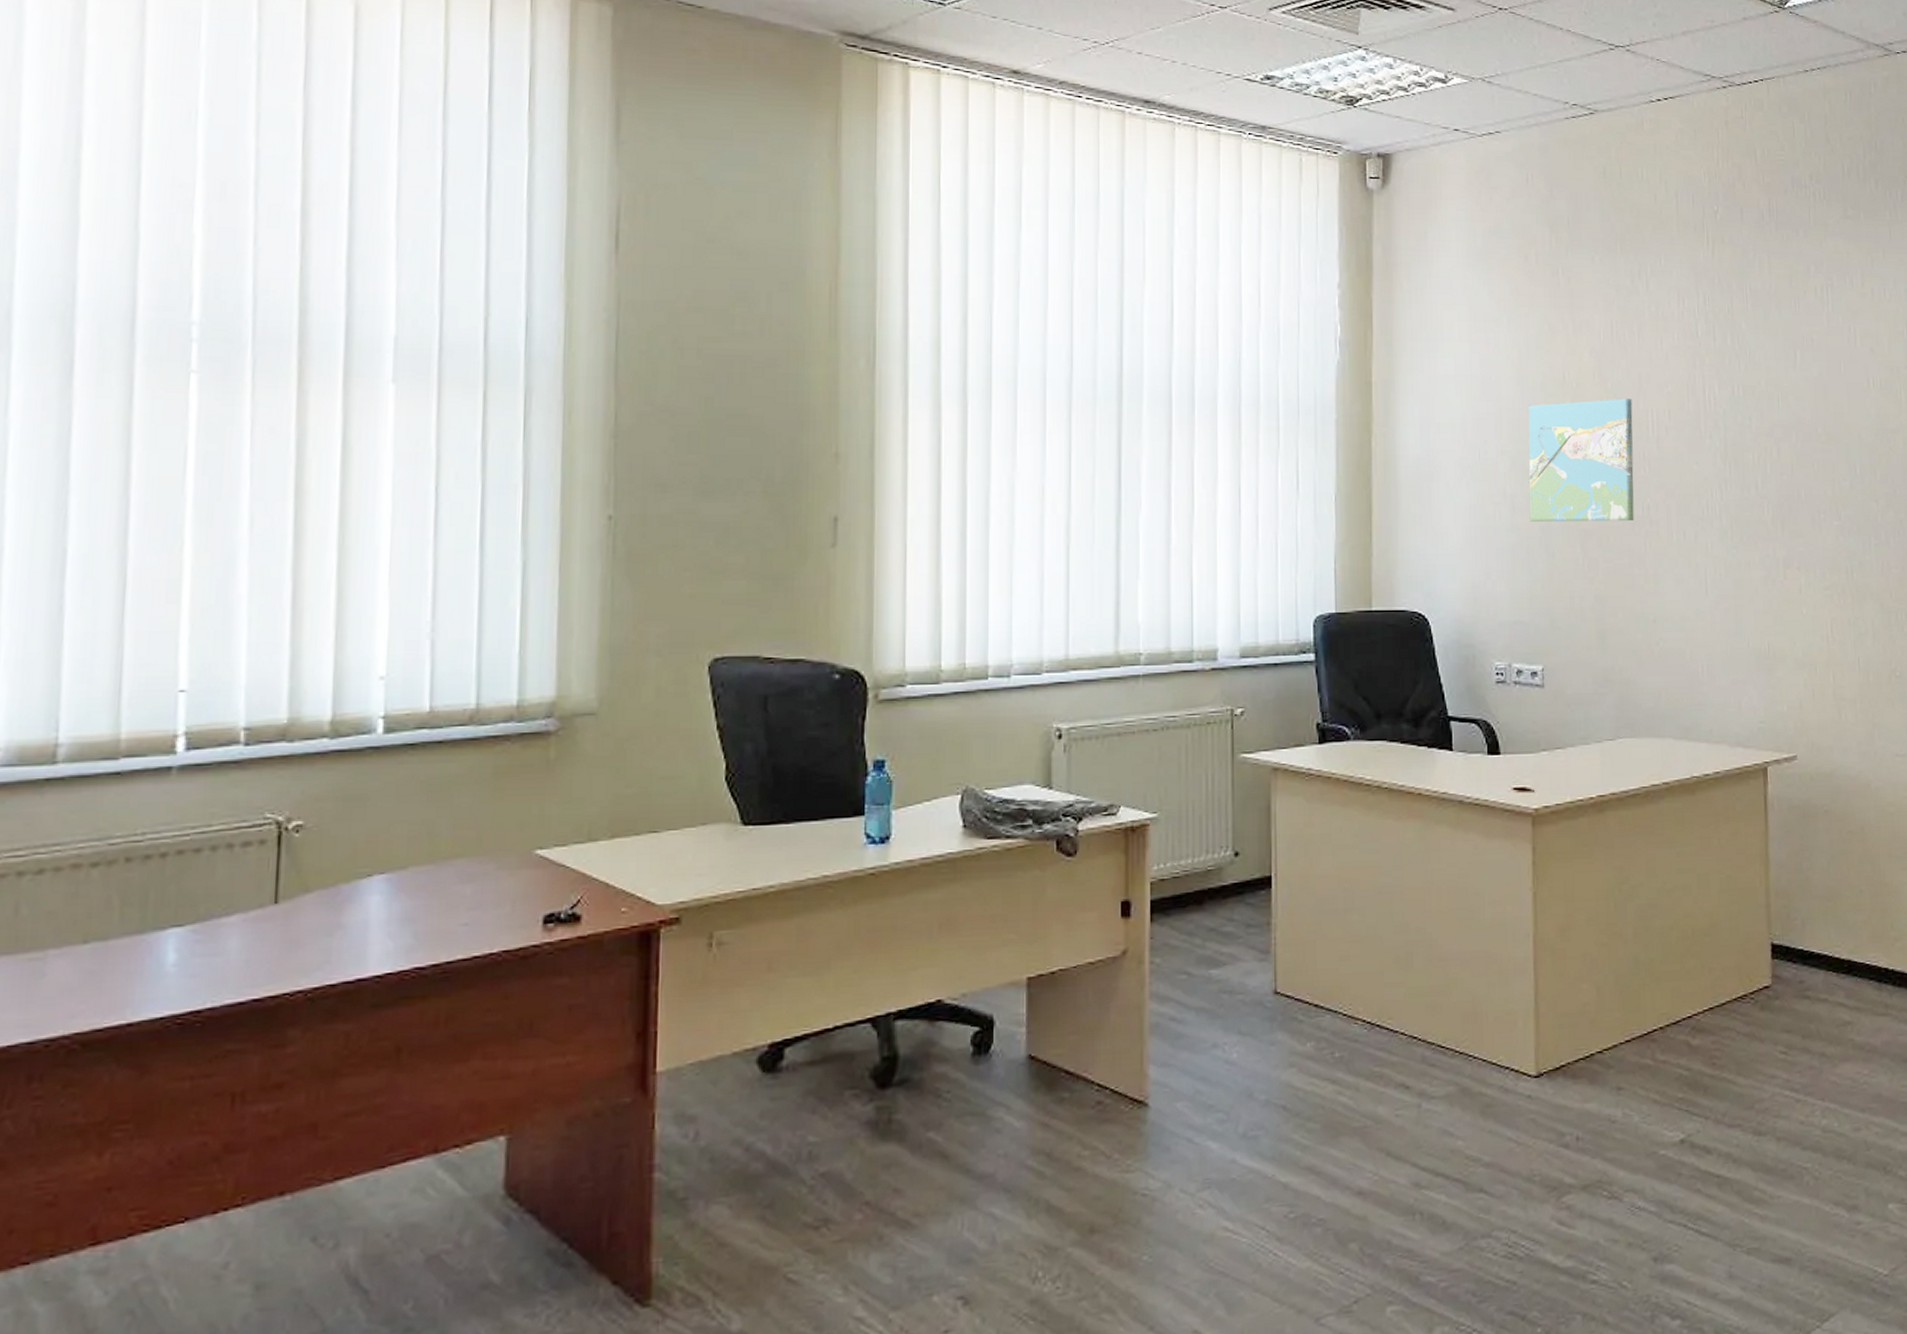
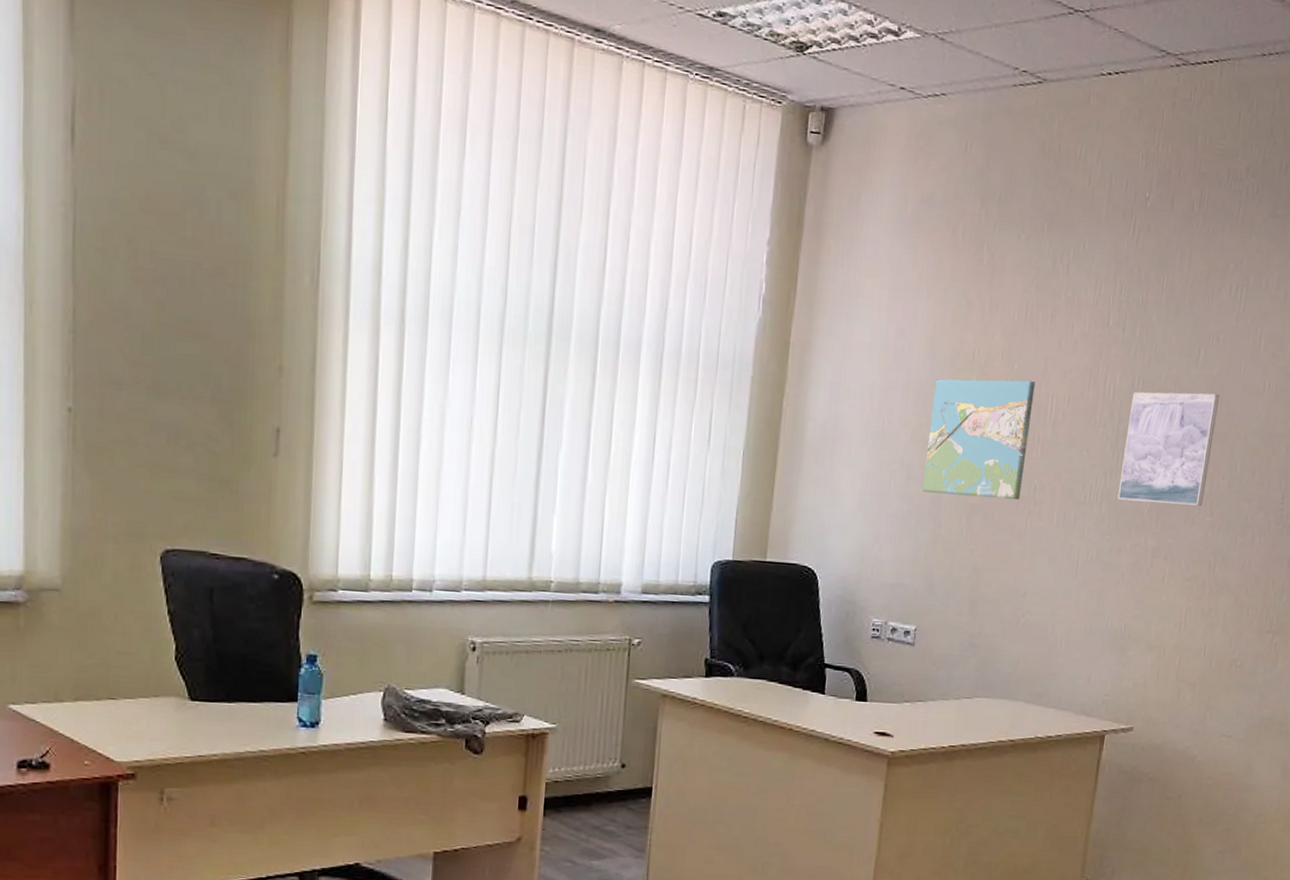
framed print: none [1734,394,1827,511] -> present [1117,391,1220,506]

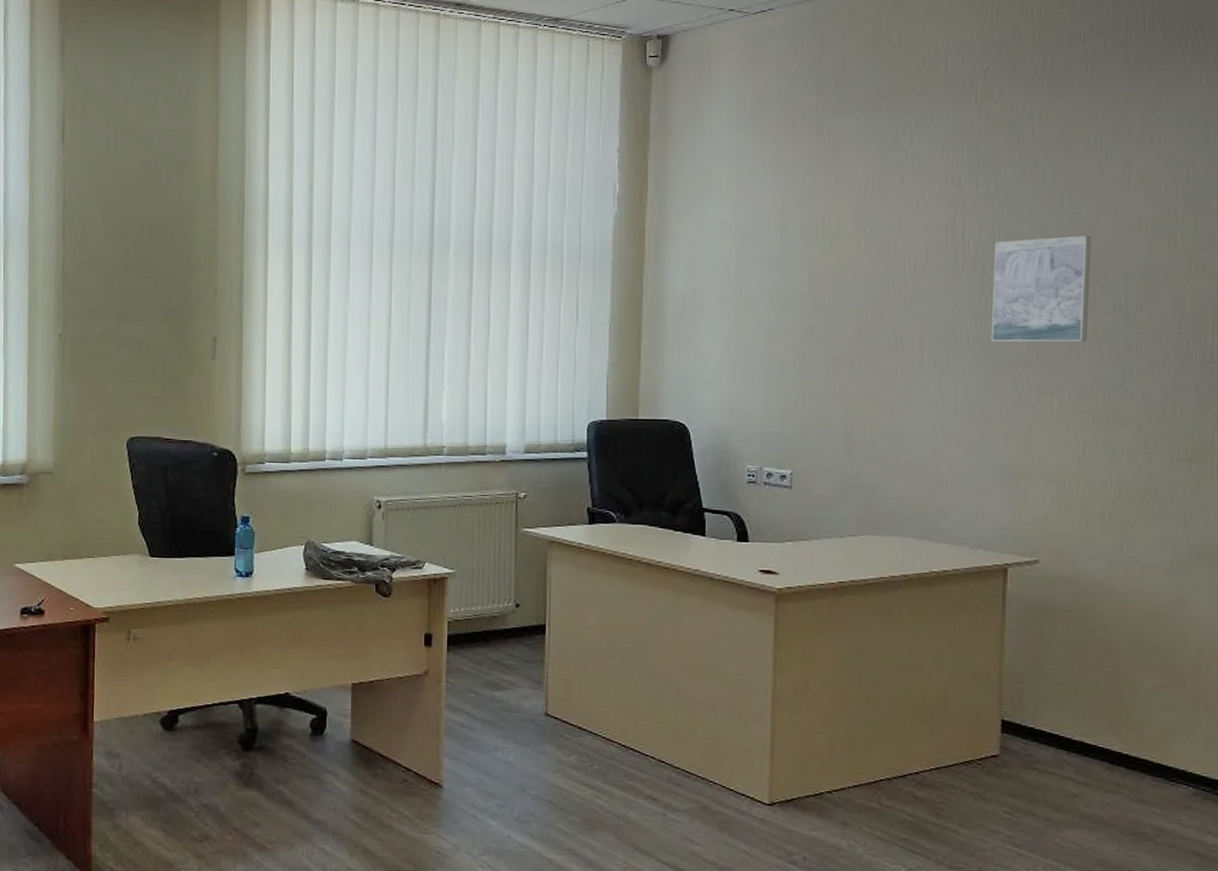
map: present [922,379,1036,500] -> none [785,242,890,350]

